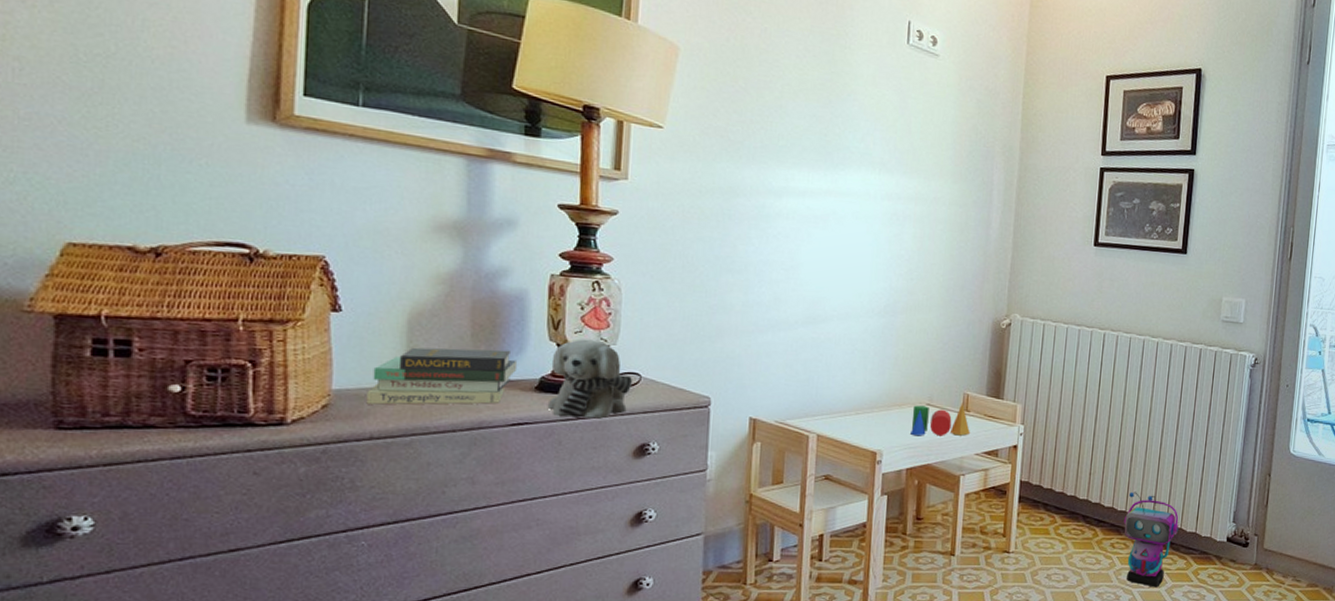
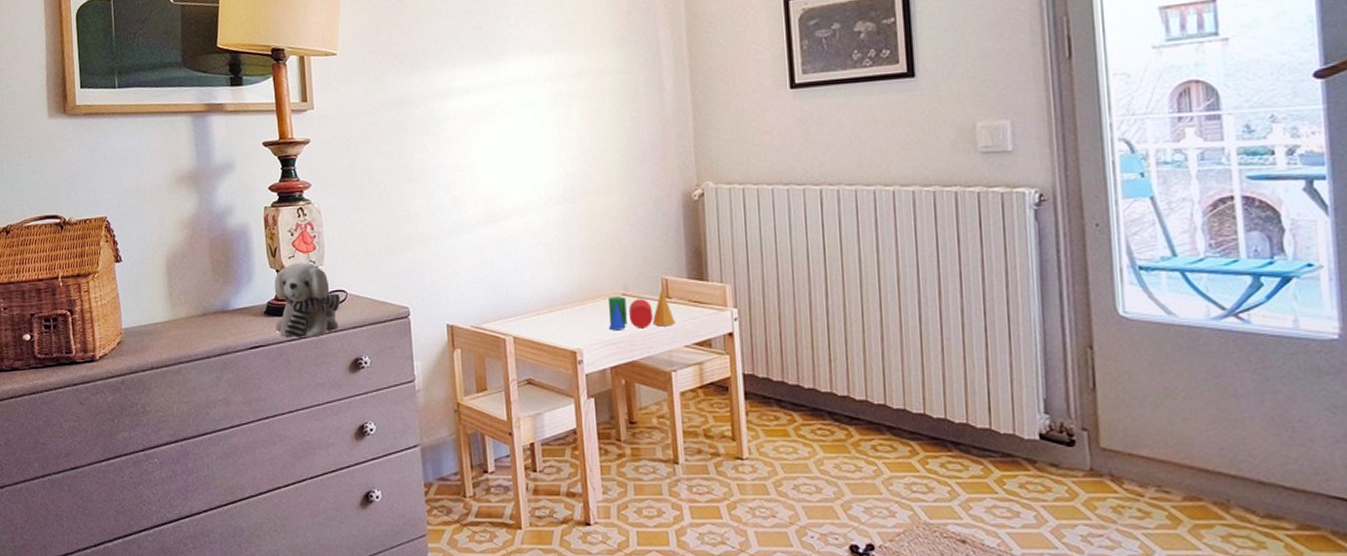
books: present [366,347,518,405] -> none [145,280,249,339]
toy robot: present [1123,492,1179,587] -> none [884,379,965,501]

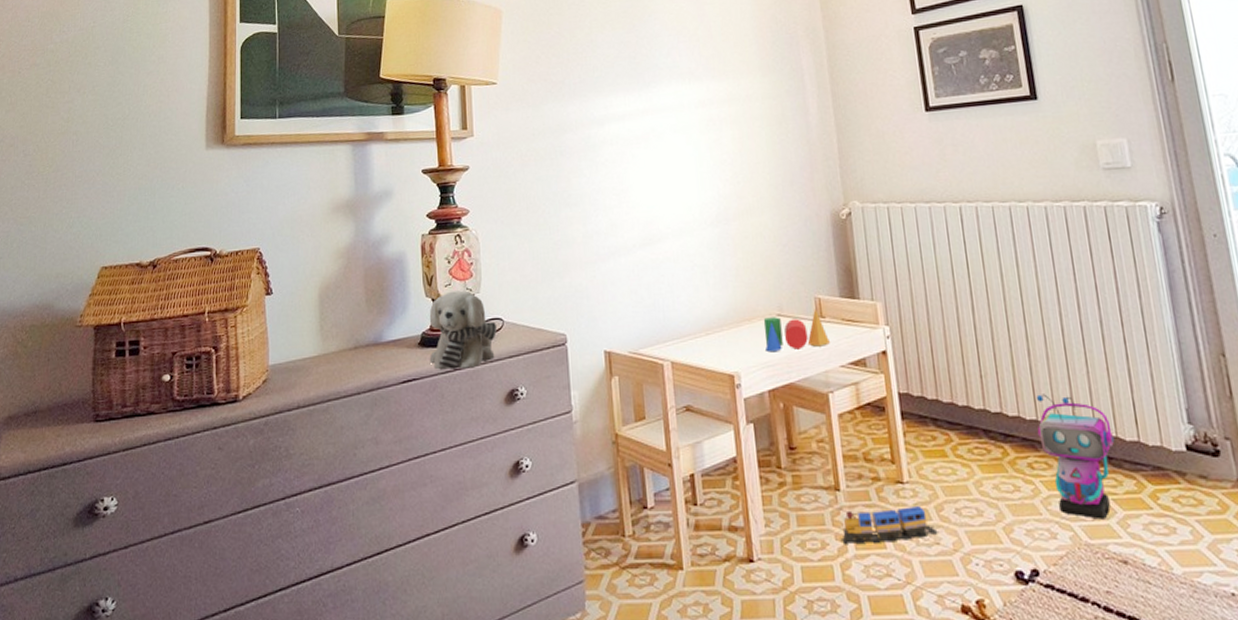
toy train: none [676,480,775,513] -> present [840,505,938,544]
toy robot: none [884,379,965,501] -> present [1037,394,1115,520]

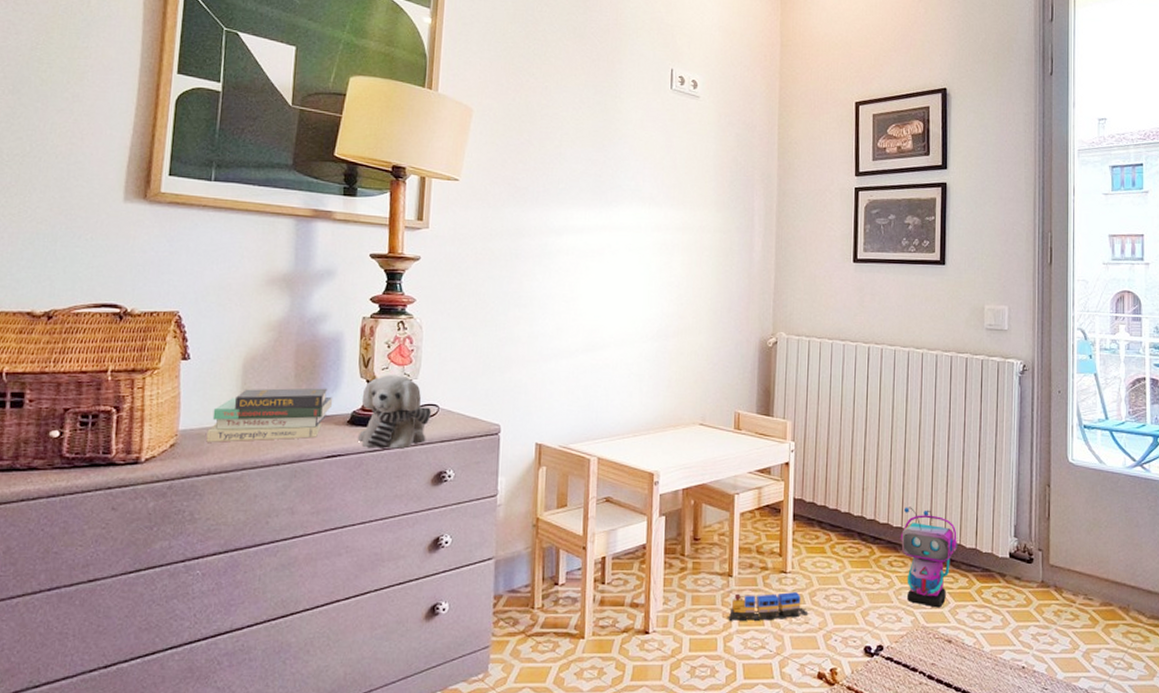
books: none [293,311,403,375] -> present [206,388,333,442]
toy blocks: present [763,308,830,352] -> none [685,421,742,456]

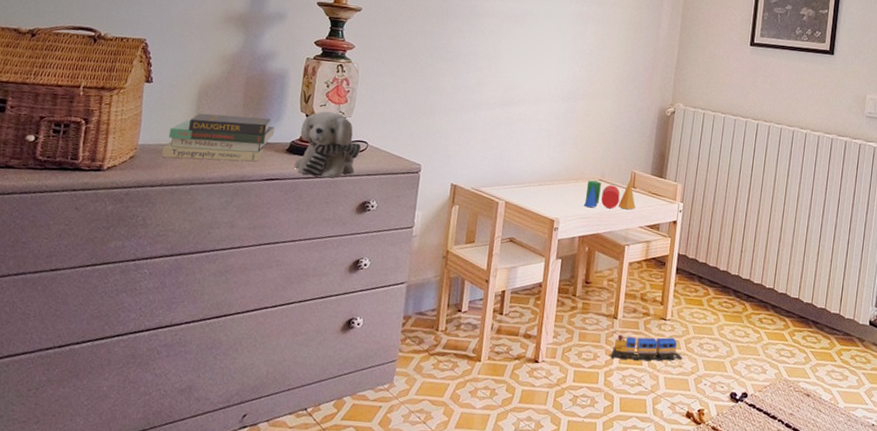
toy blocks: none [685,421,742,456] -> present [584,180,636,210]
toy robot: present [900,507,958,608] -> none [771,270,824,364]

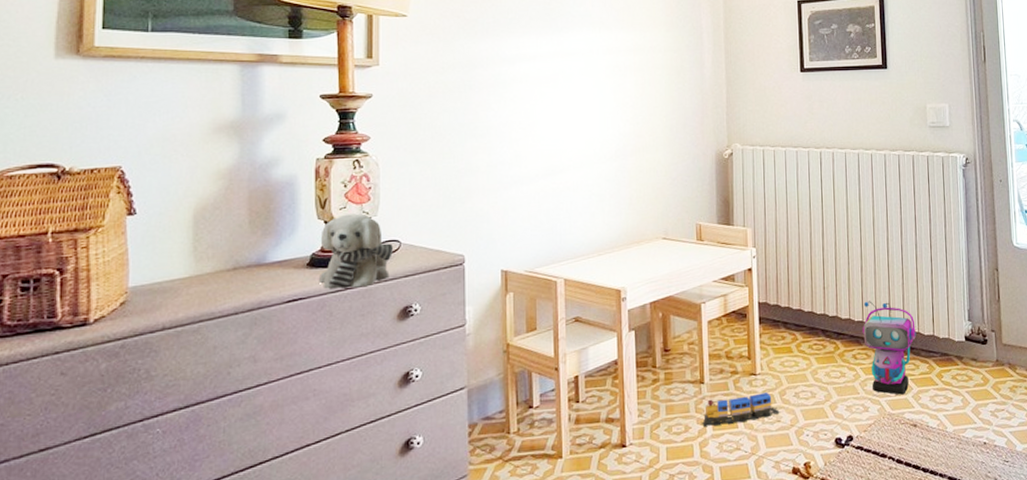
books: present [161,113,276,162] -> none [159,232,291,297]
toy blocks: present [584,180,636,210] -> none [650,233,706,270]
toy robot: none [771,270,824,364] -> present [862,301,917,395]

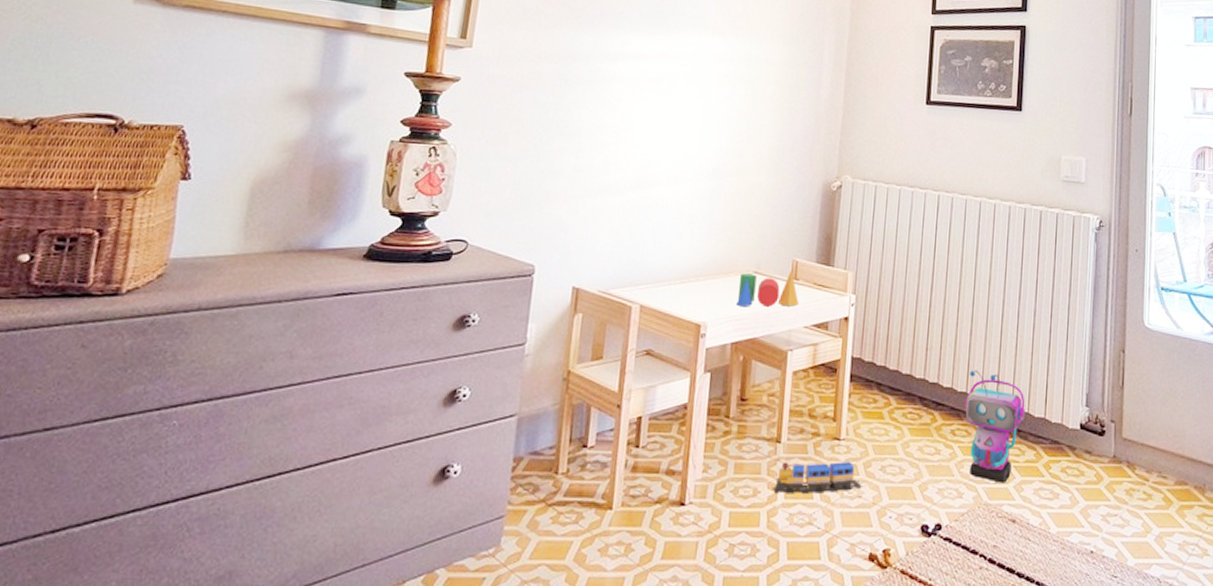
plush toy: present [318,213,394,290] -> none [373,205,460,289]
toy blocks: none [650,233,706,270] -> present [736,270,799,307]

